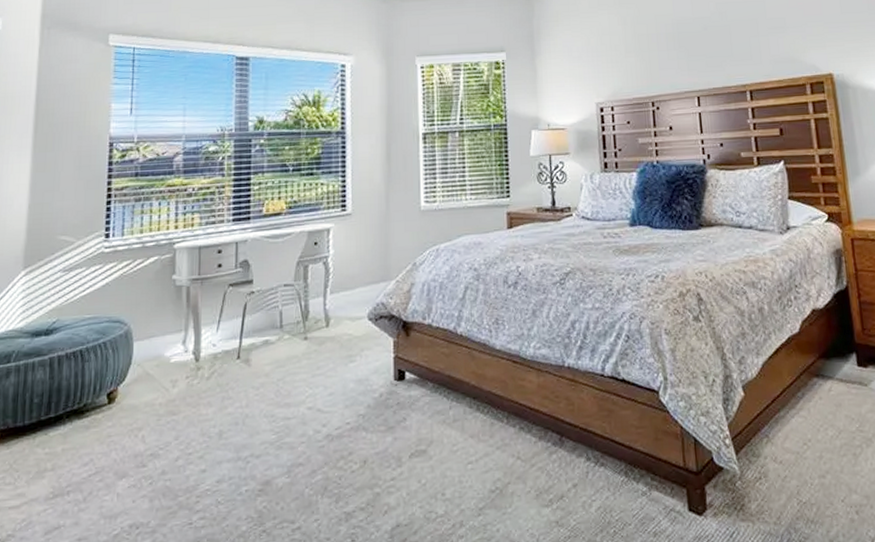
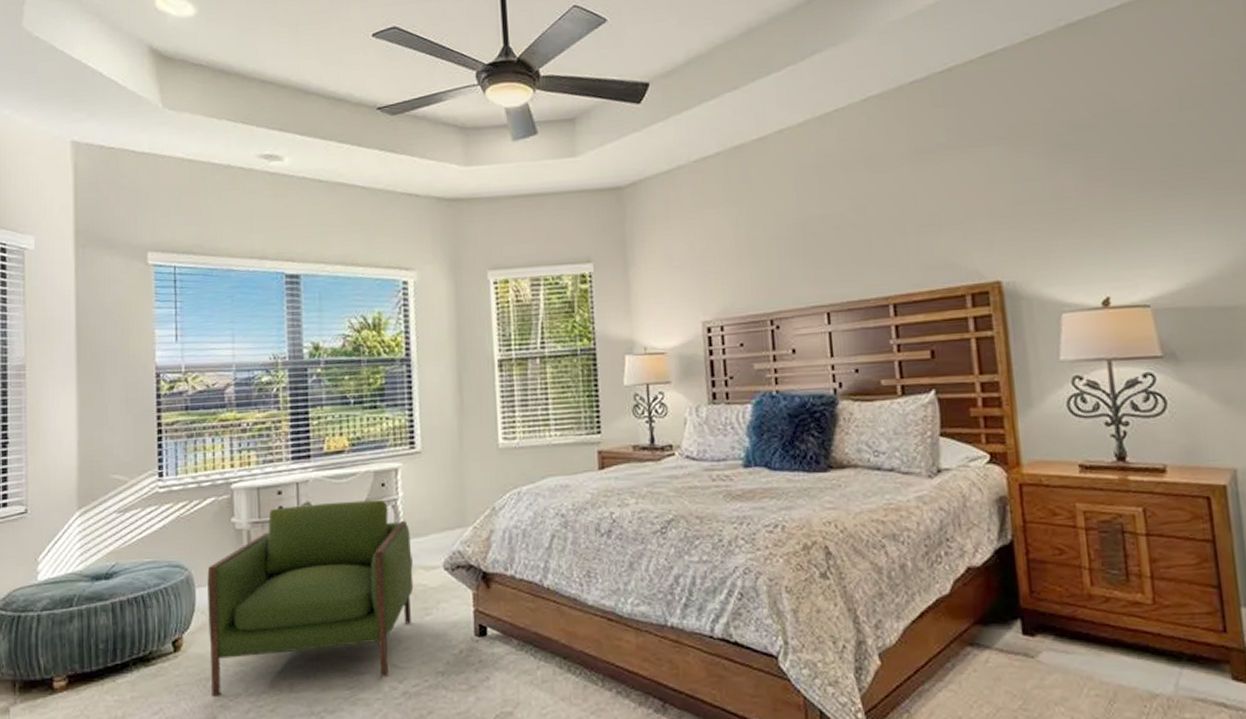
armchair: none [143,257,340,446] -> present [207,499,414,696]

